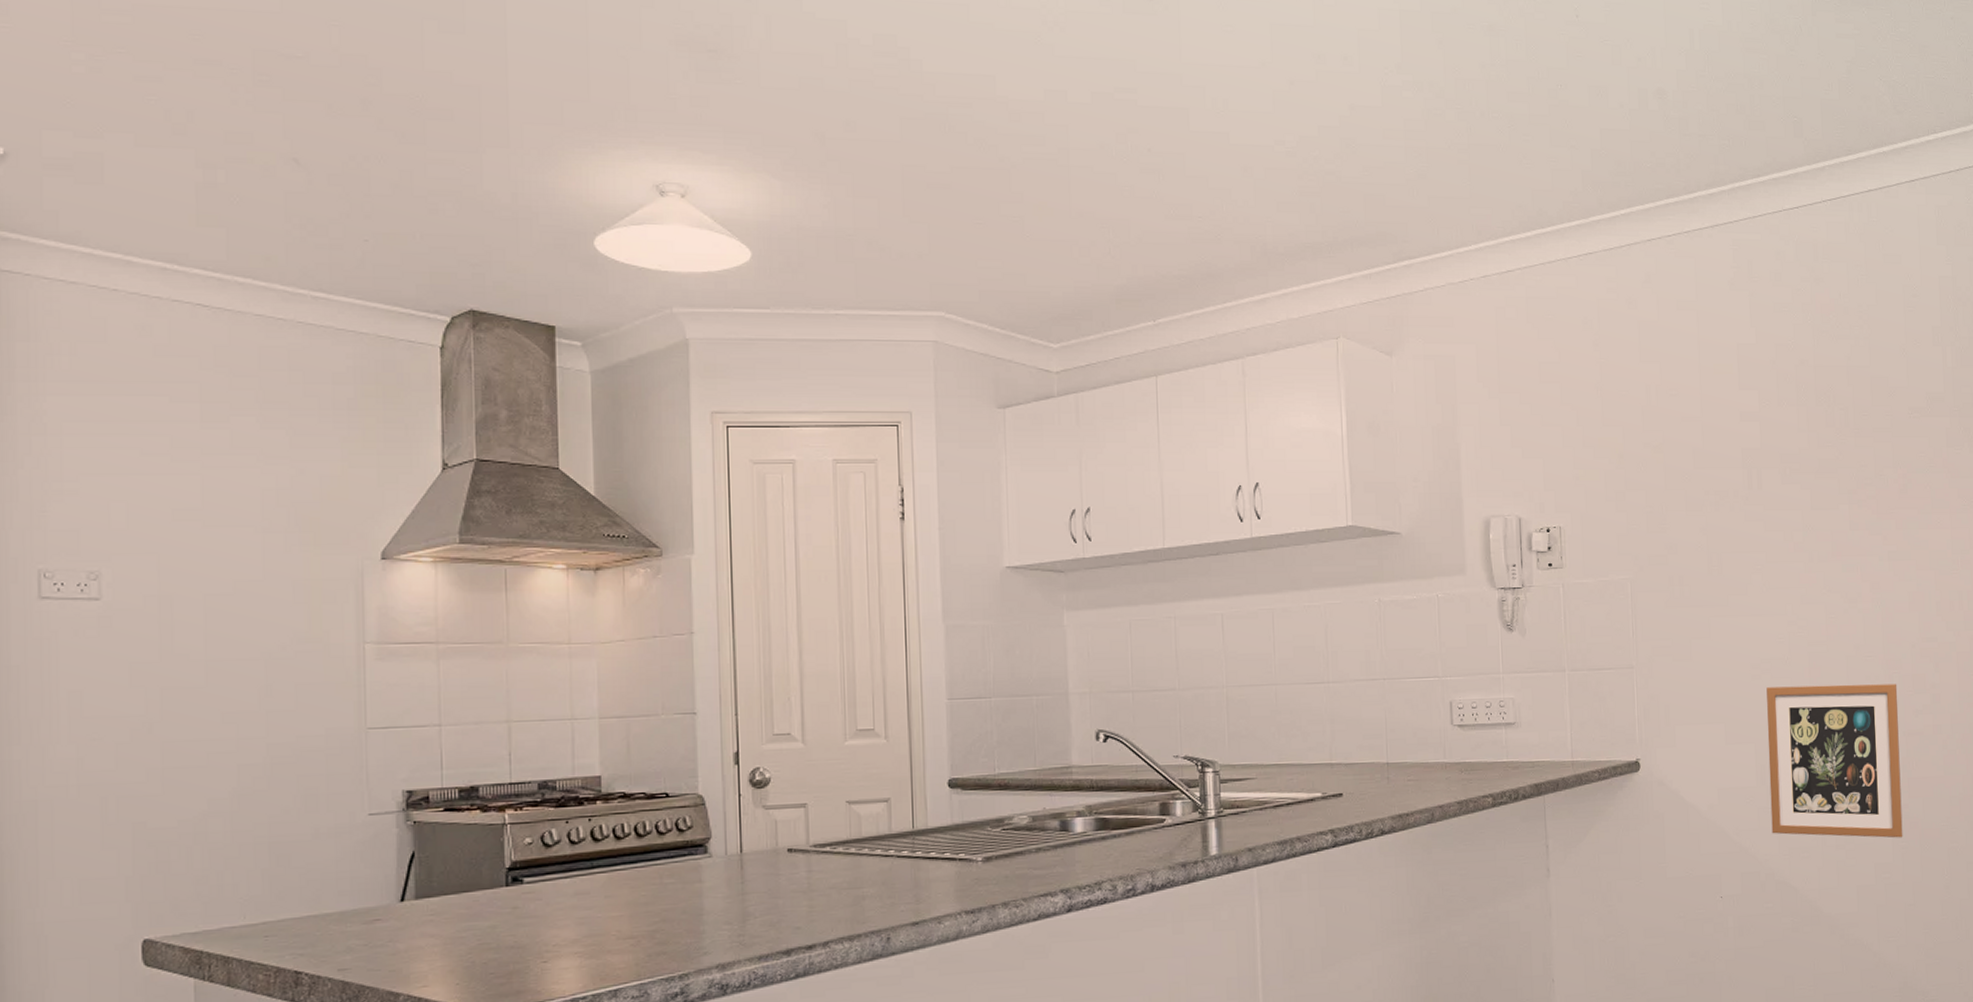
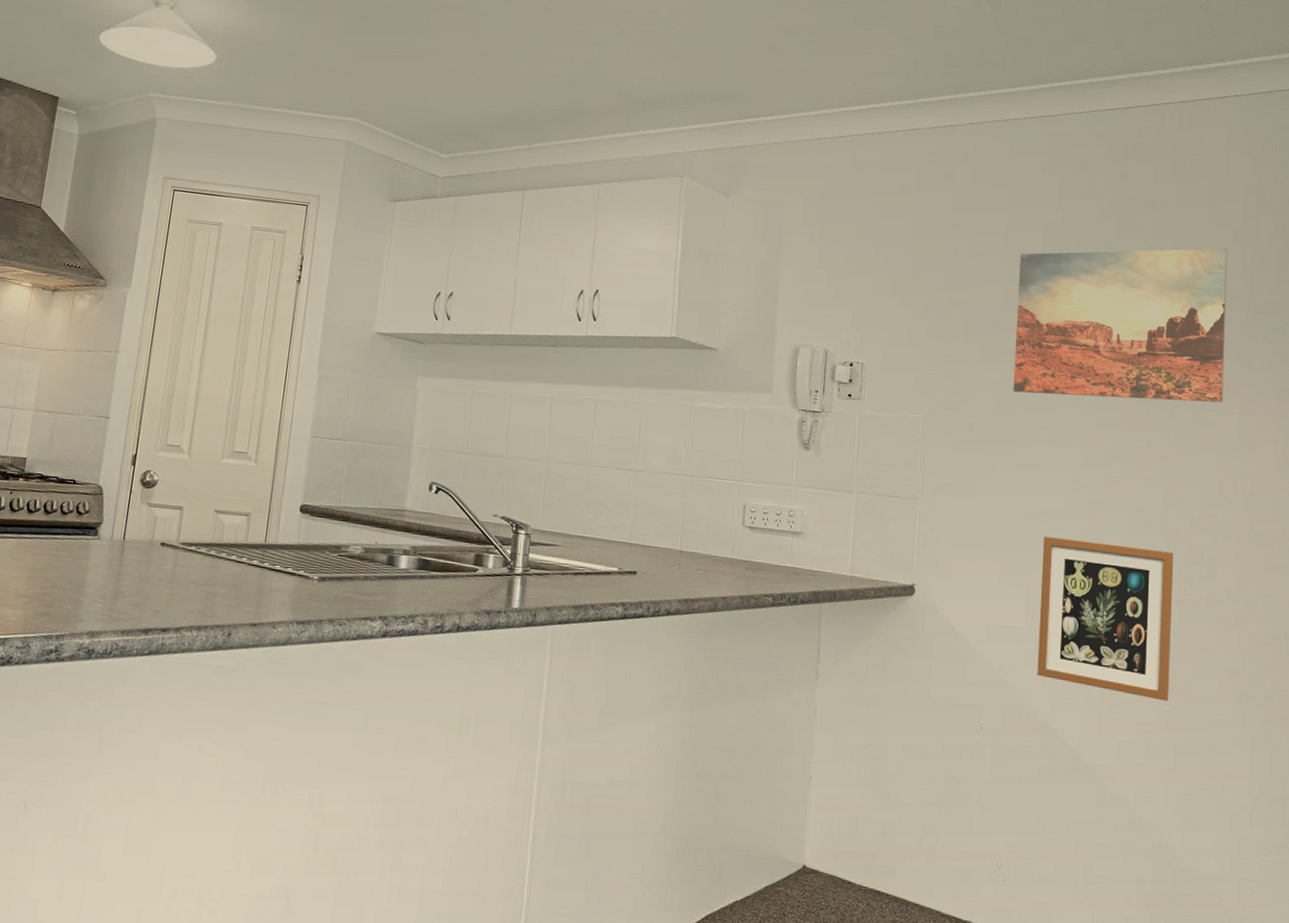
wall art: none [1715,351,1934,536] -> present [1013,248,1228,403]

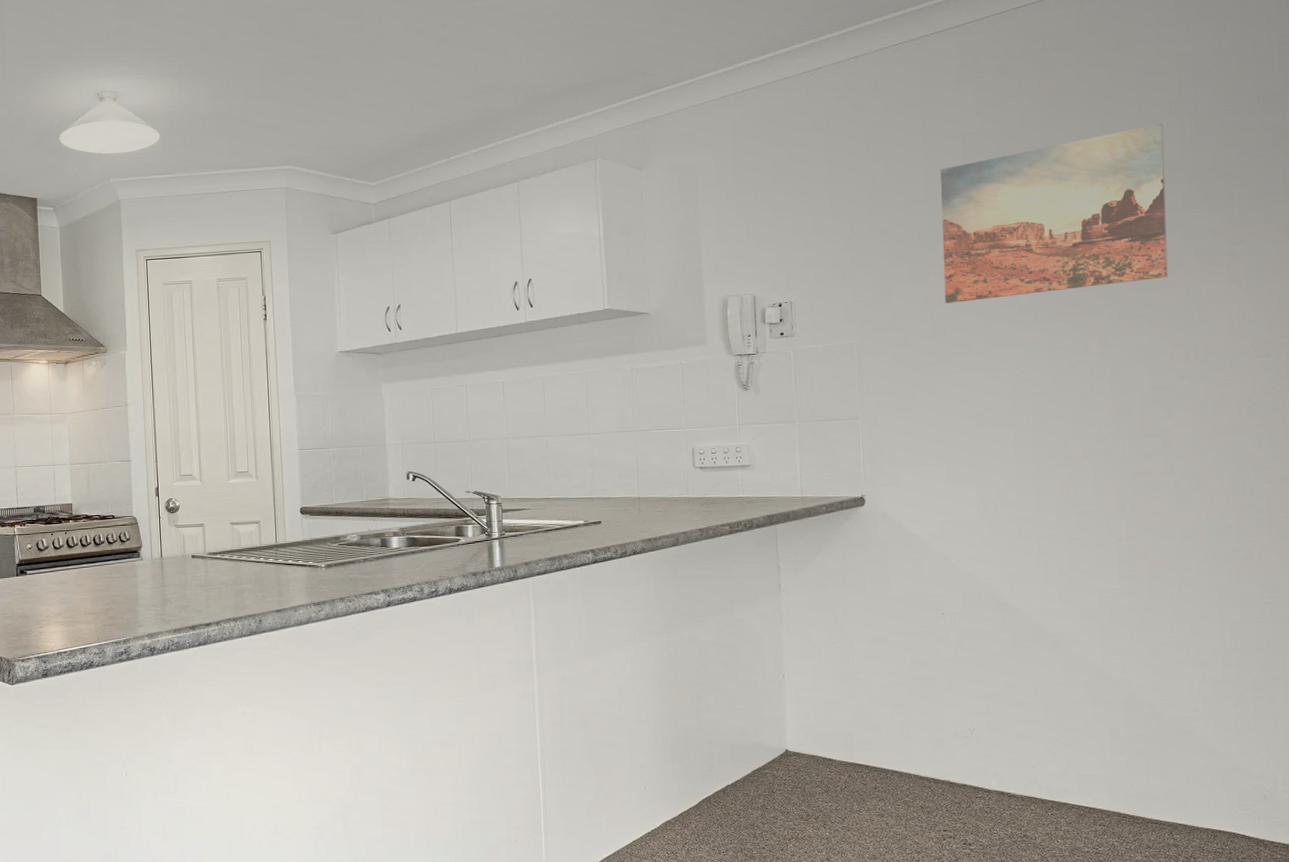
picture frame: present [1037,536,1174,701] -> none [989,429,1130,567]

